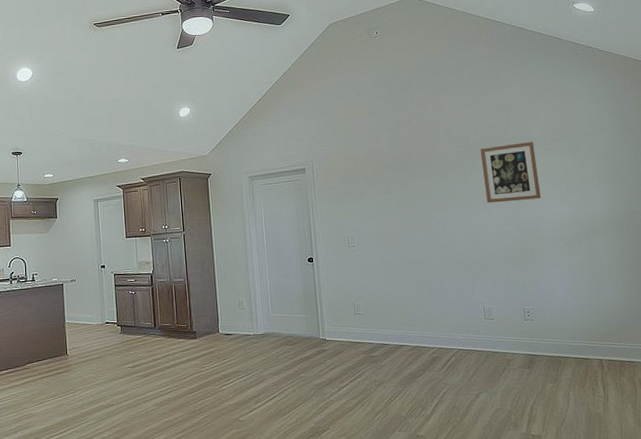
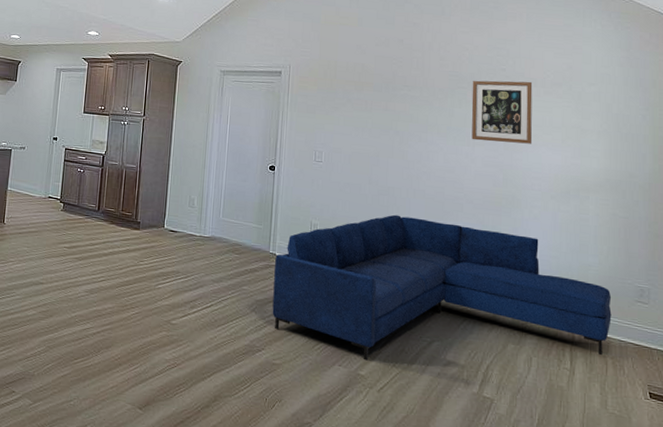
sofa: none [326,283,634,422] -> present [272,214,612,361]

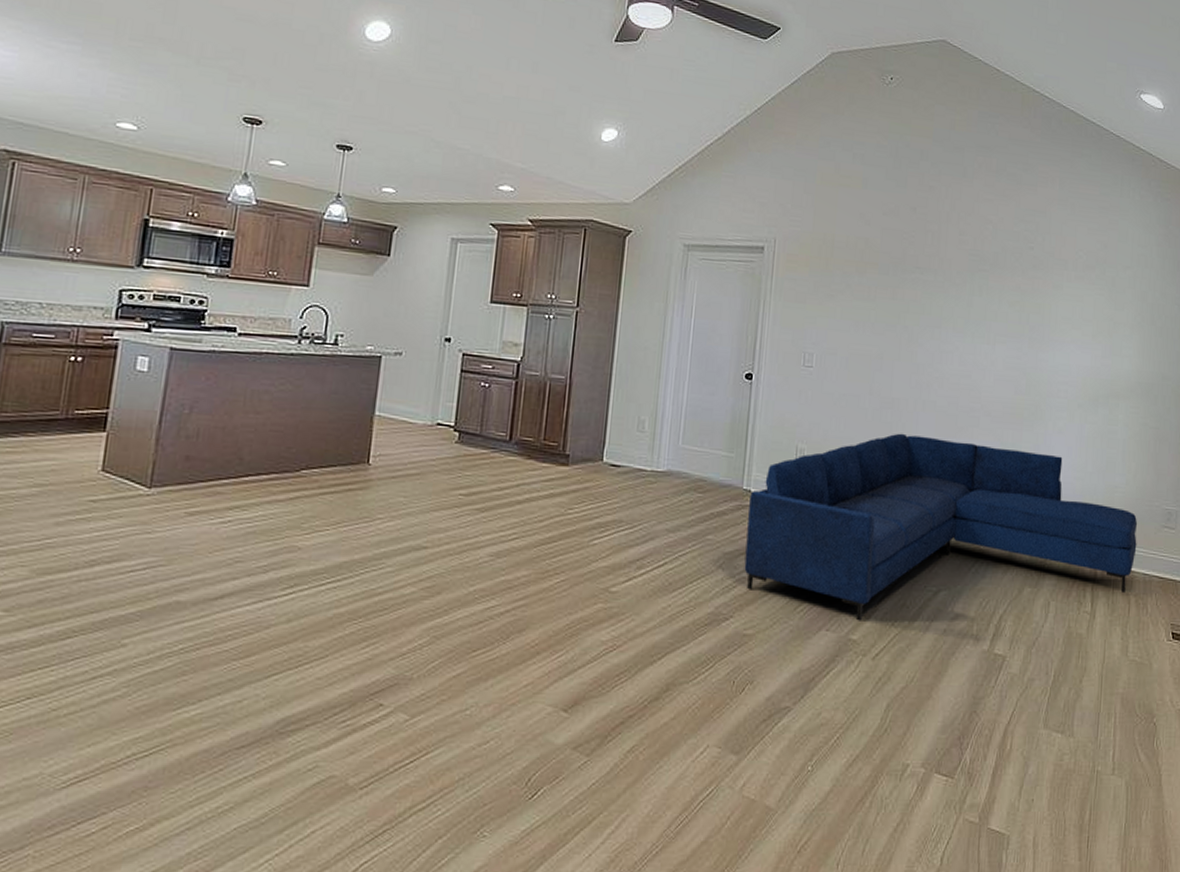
wall art: present [471,80,533,144] -> none [992,261,1063,341]

